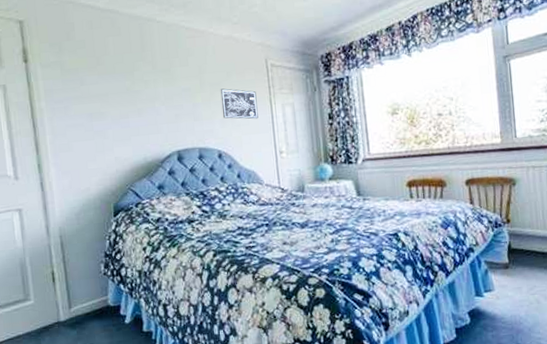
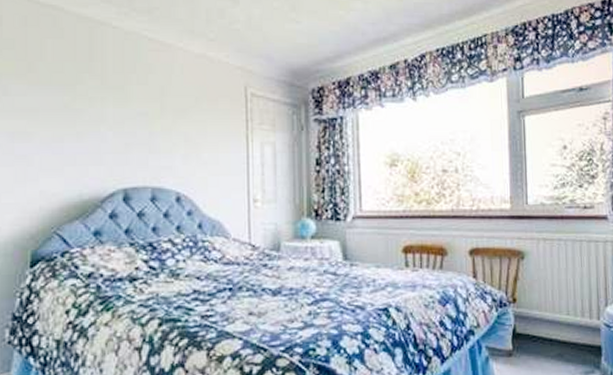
wall art: present [220,88,259,119] -> none [185,117,231,158]

